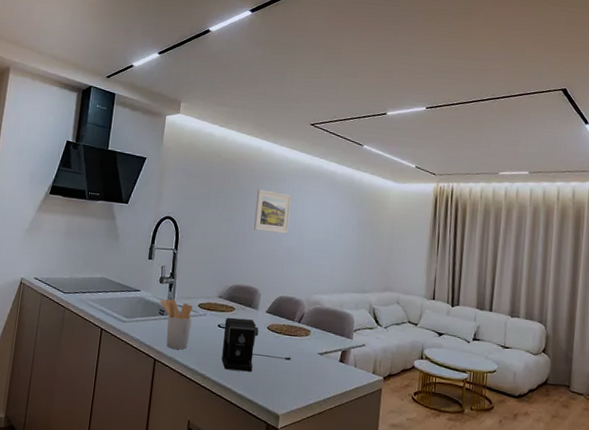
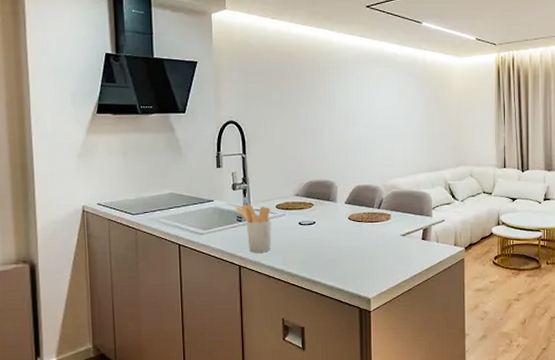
coffee maker: present [221,317,291,372] -> none [305,213,375,264]
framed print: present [254,189,291,234] -> none [320,80,357,123]

